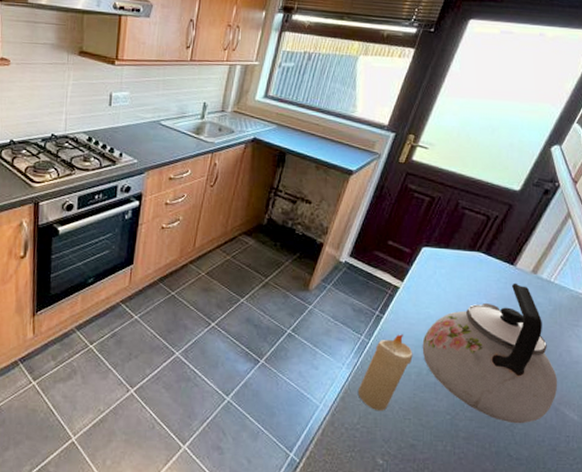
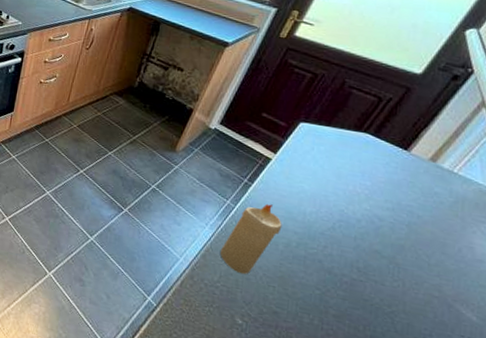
kettle: present [422,283,558,424] -> none [292,168,455,314]

